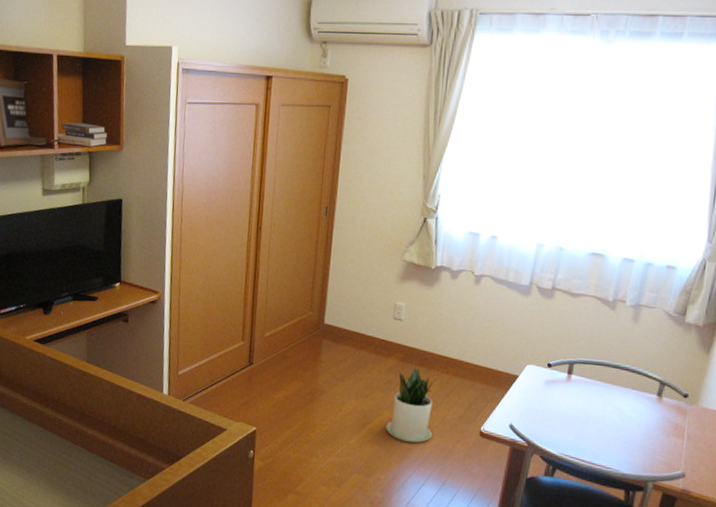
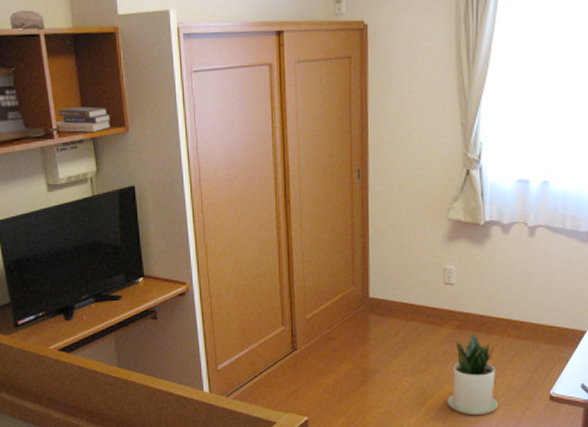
decorative box: none [27,32,59,57] -> present [9,10,45,38]

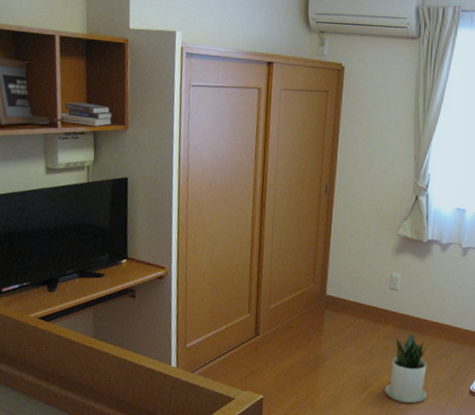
decorative box: present [9,10,45,38] -> none [28,12,61,38]

